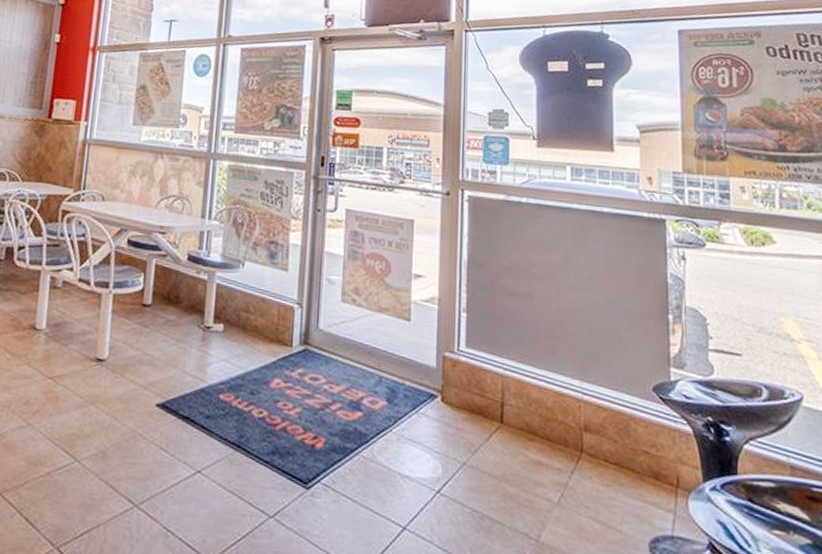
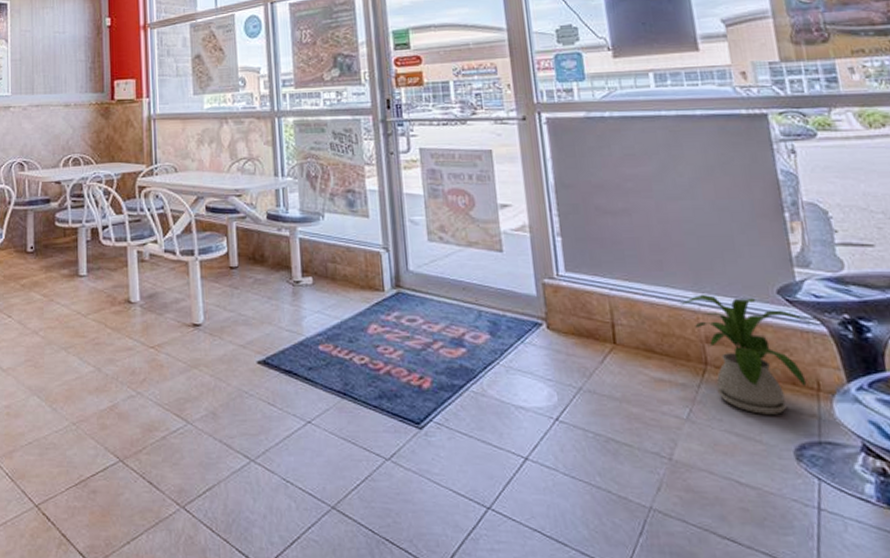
house plant: none [565,383,681,507] -> present [679,294,813,414]

